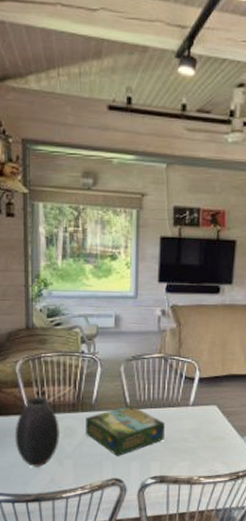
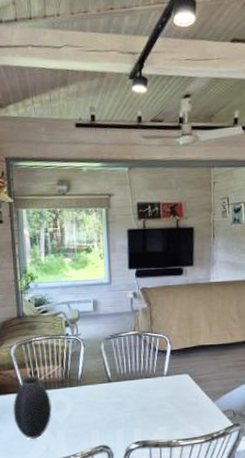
board game: present [86,405,165,456] -> none [74,379,144,425]

